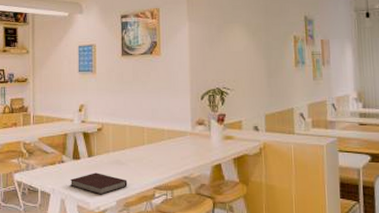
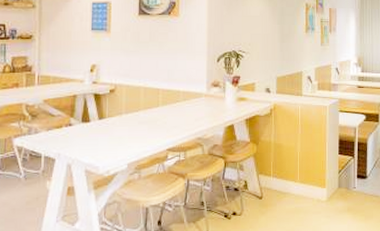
notebook: present [71,173,128,195] -> none [78,135,140,158]

